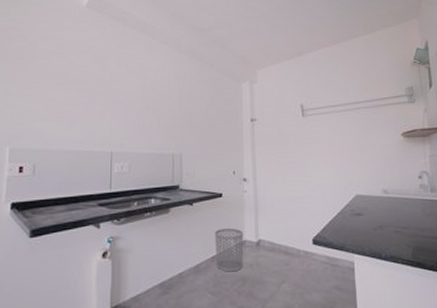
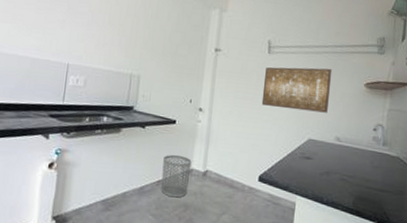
wall art: none [302,123,370,168] -> present [261,67,333,113]

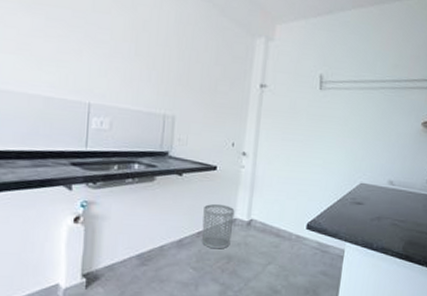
wall art: present [261,67,333,113] -> none [311,105,389,155]

